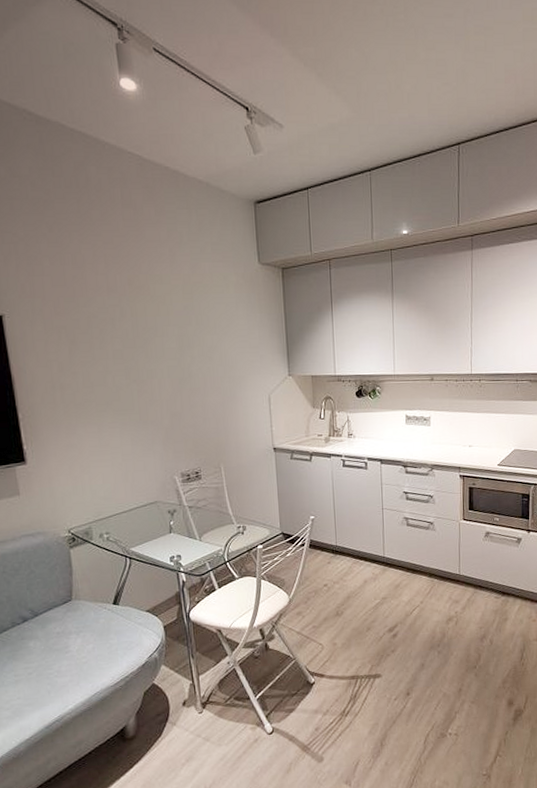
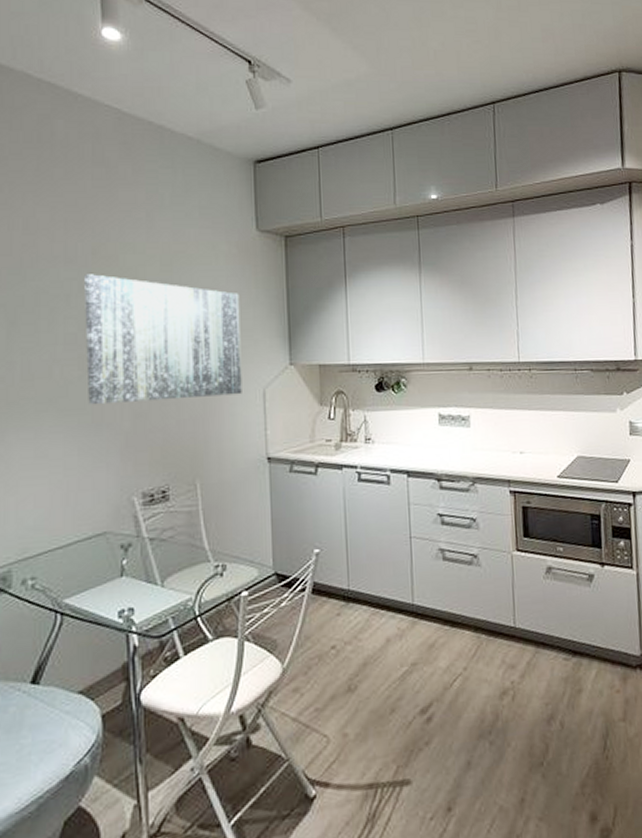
wall art: none [124,301,252,407] -> present [85,274,242,405]

